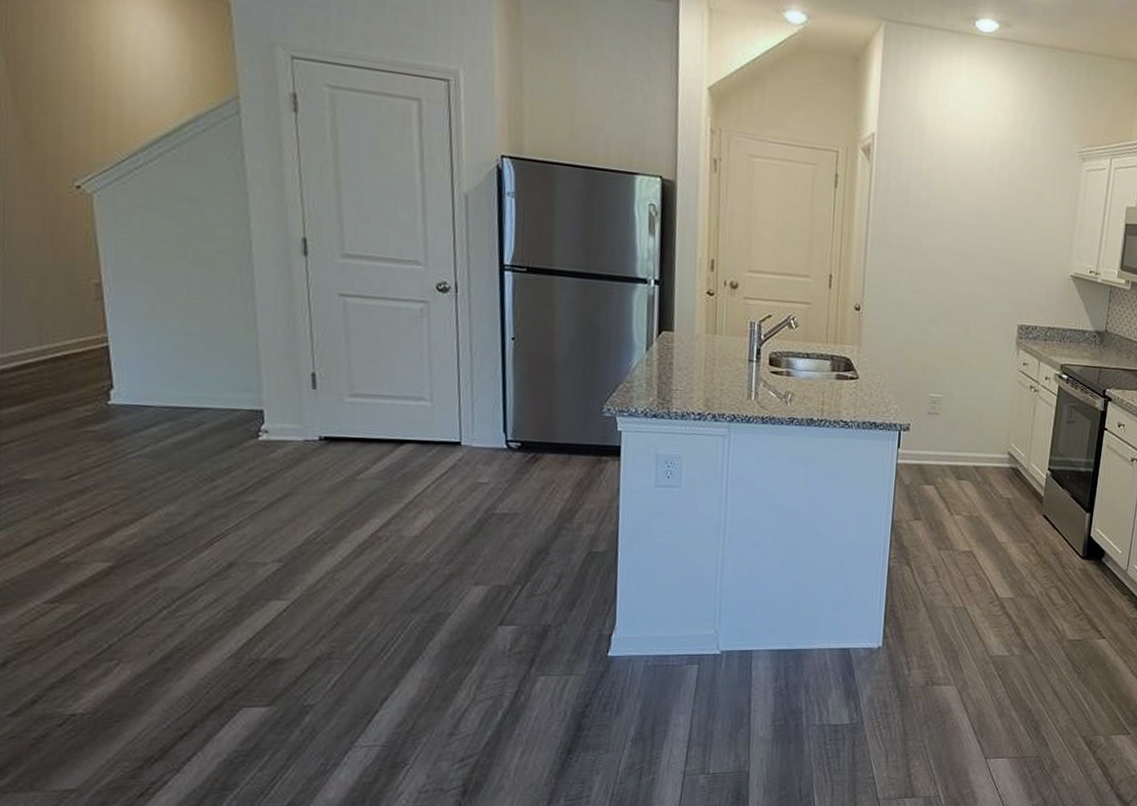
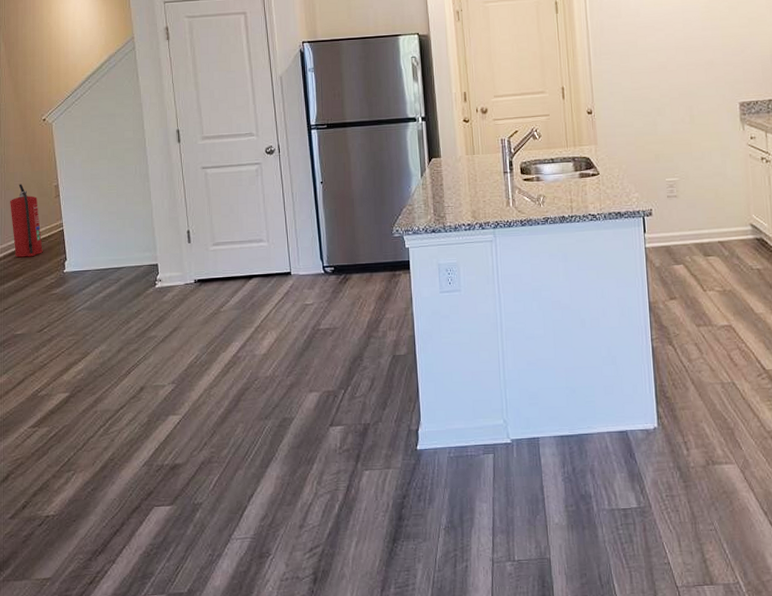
fire extinguisher: none [13,272,72,377] -> present [10,184,43,258]

